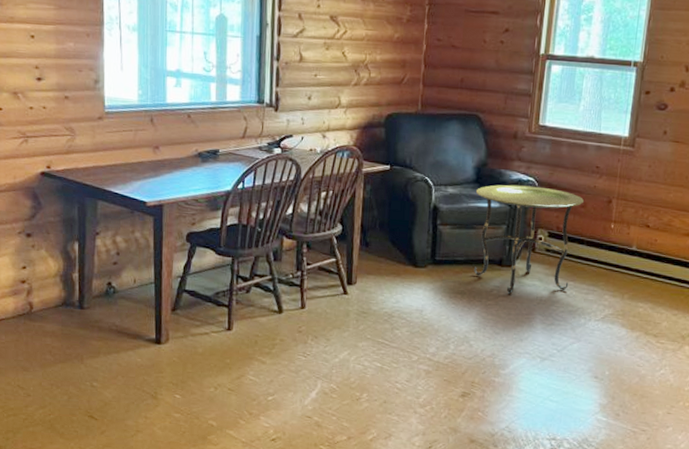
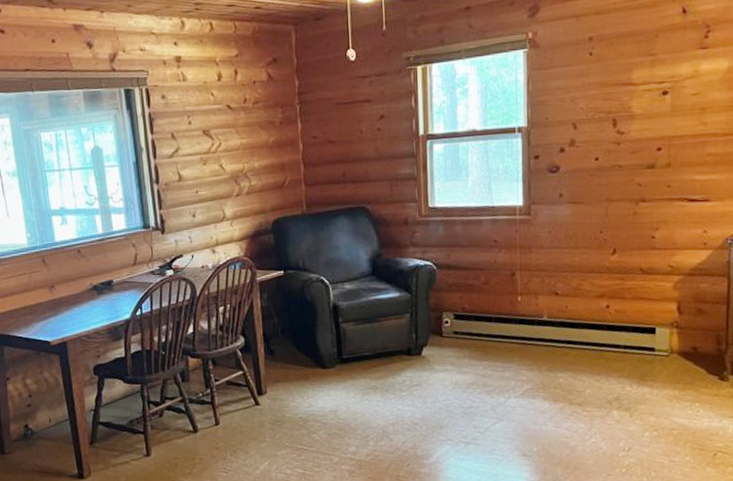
side table: present [473,184,584,296] -> none [373,269,486,384]

